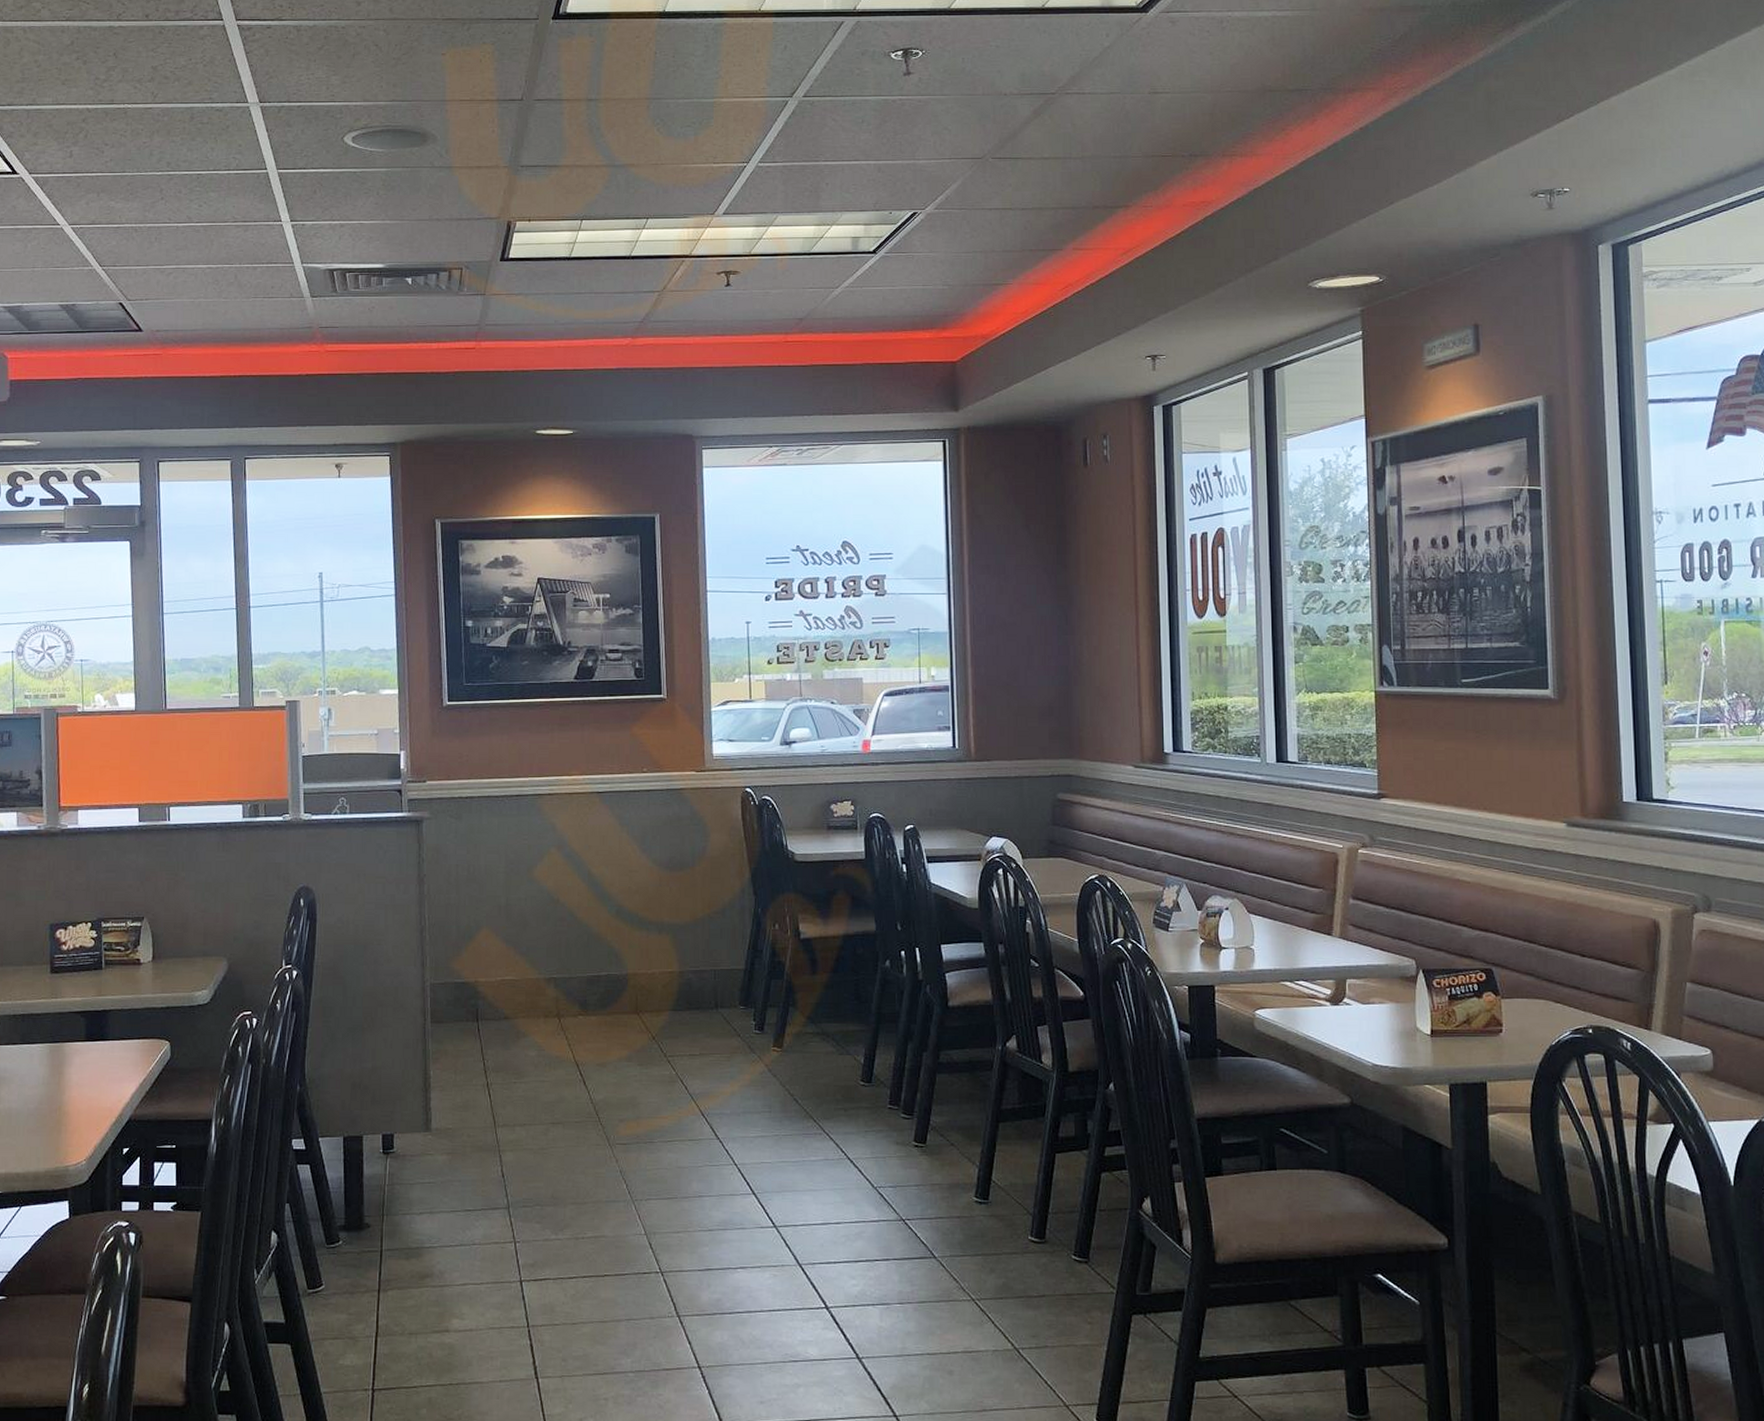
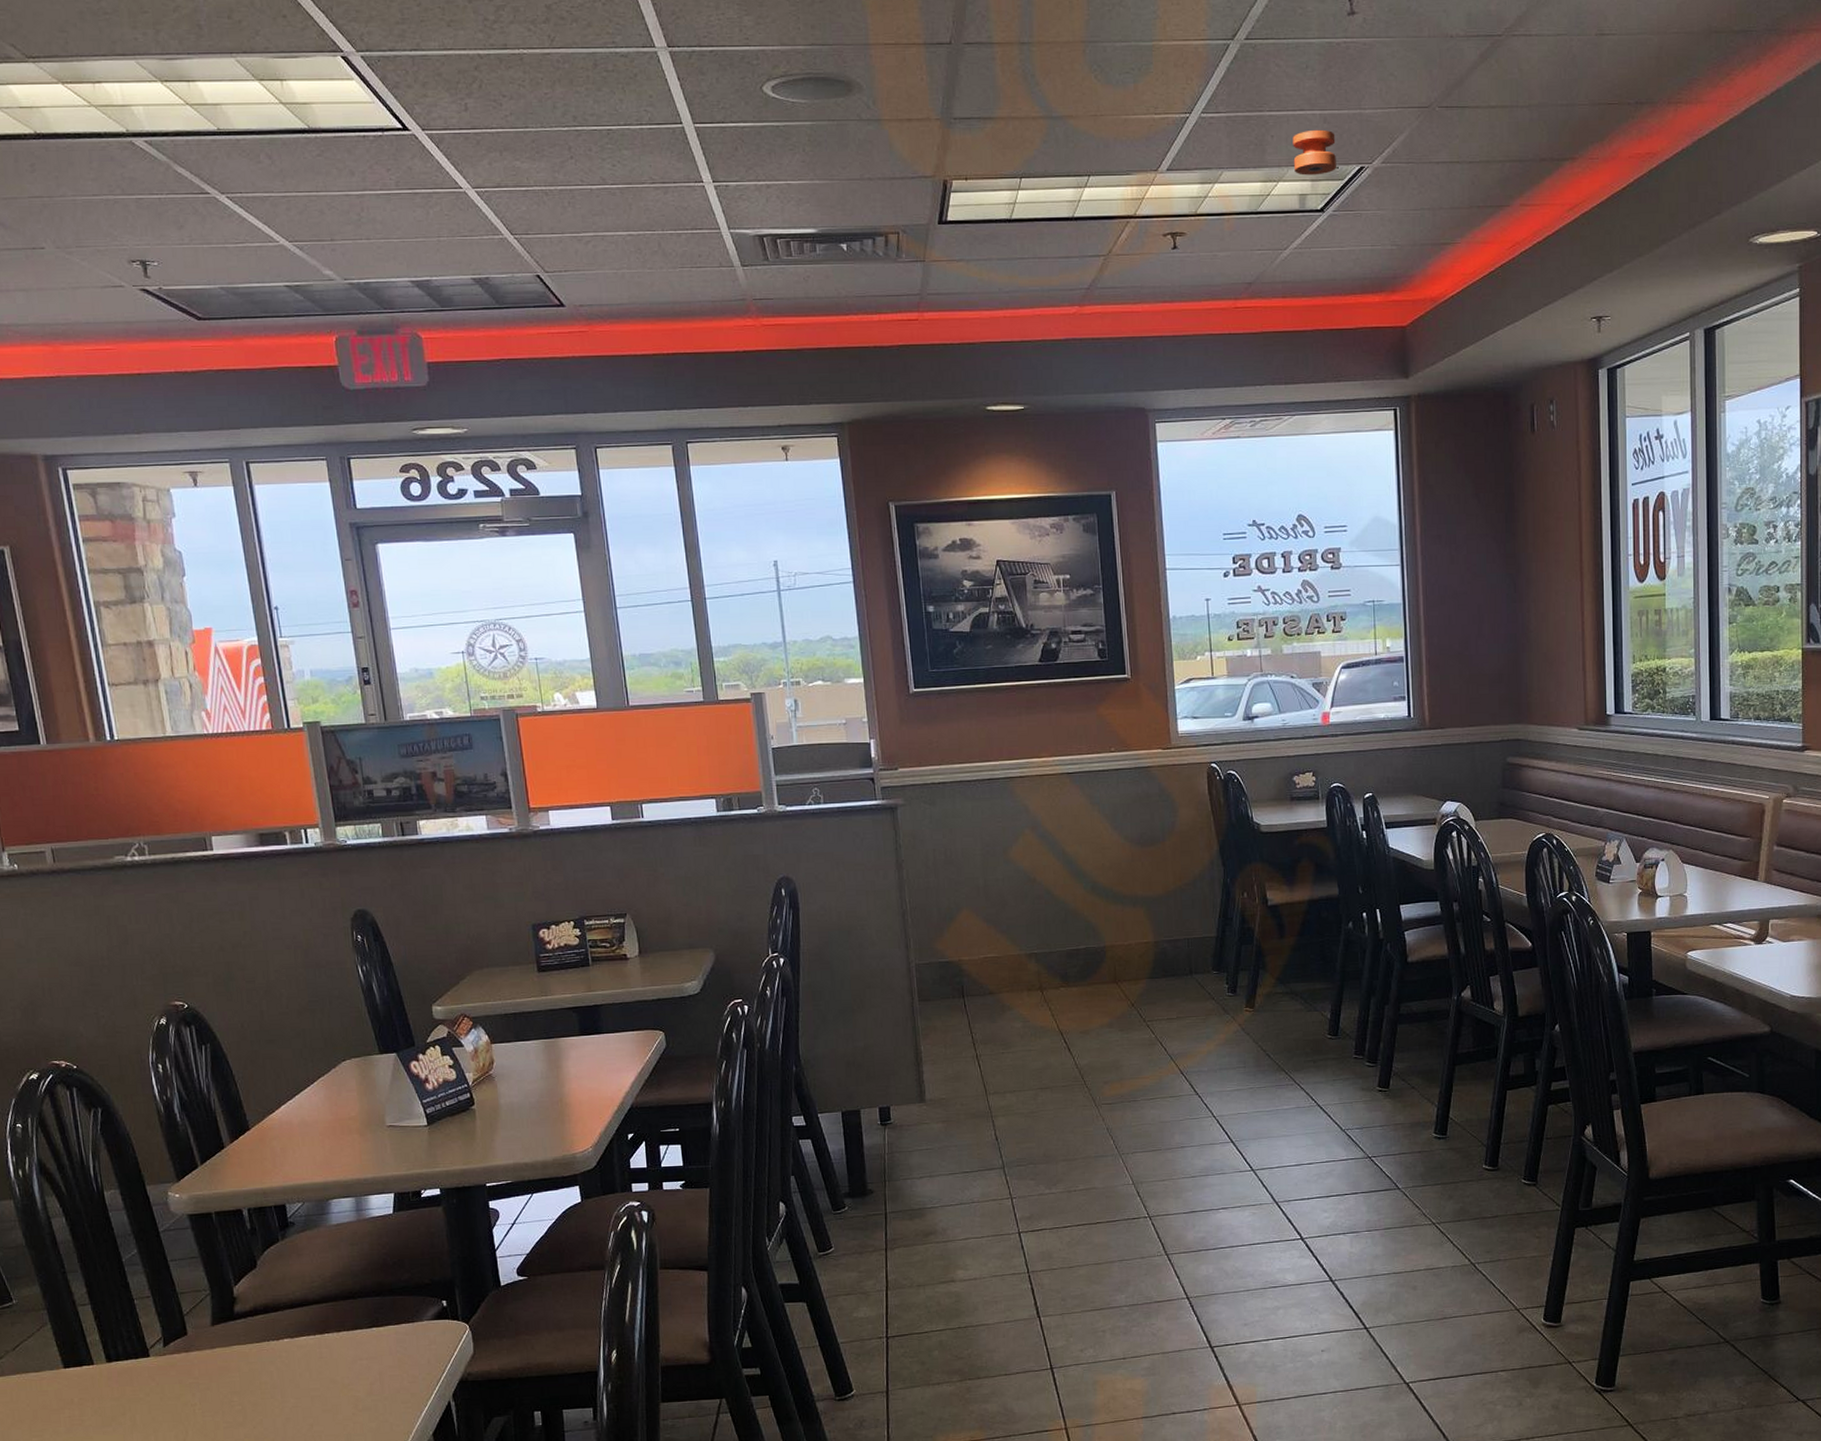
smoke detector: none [847,178,889,220] -> present [1292,129,1336,176]

